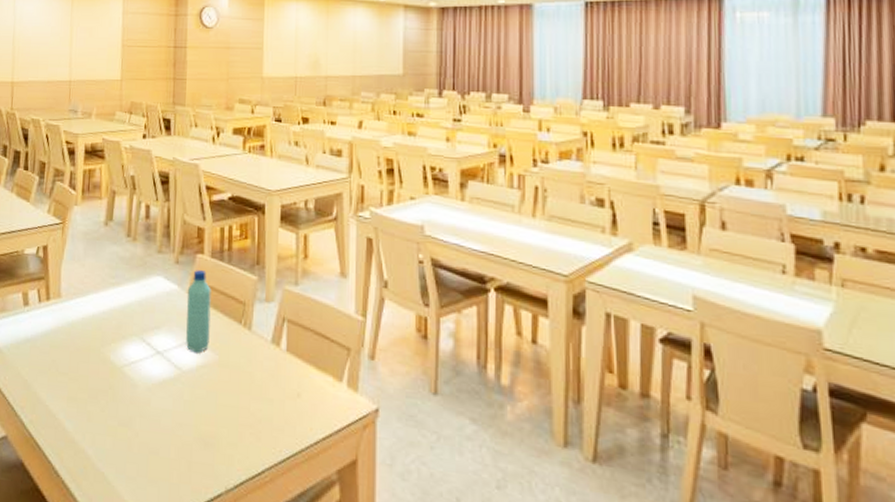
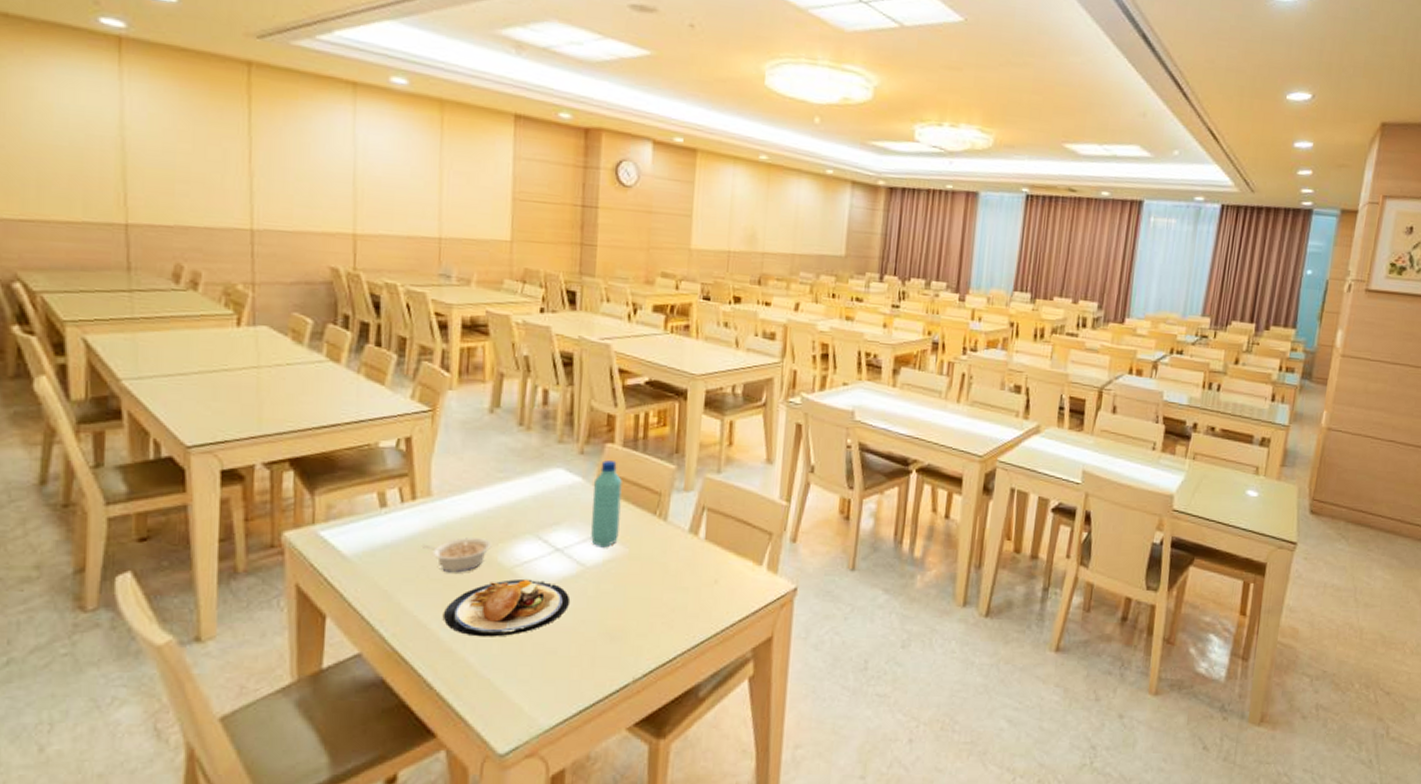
legume: none [53,336,106,369] -> present [421,538,492,573]
plate: none [69,378,169,432] -> present [444,578,569,637]

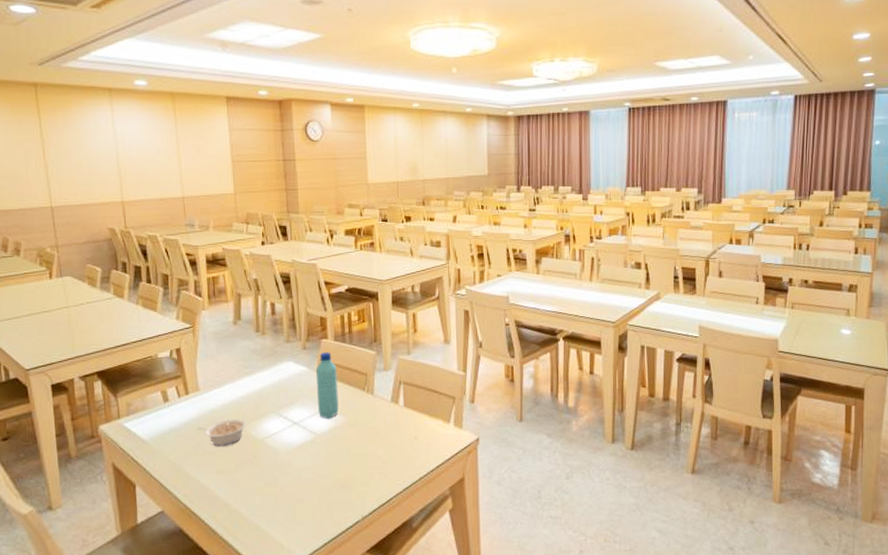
plate: present [444,578,569,637] -> none [218,447,308,493]

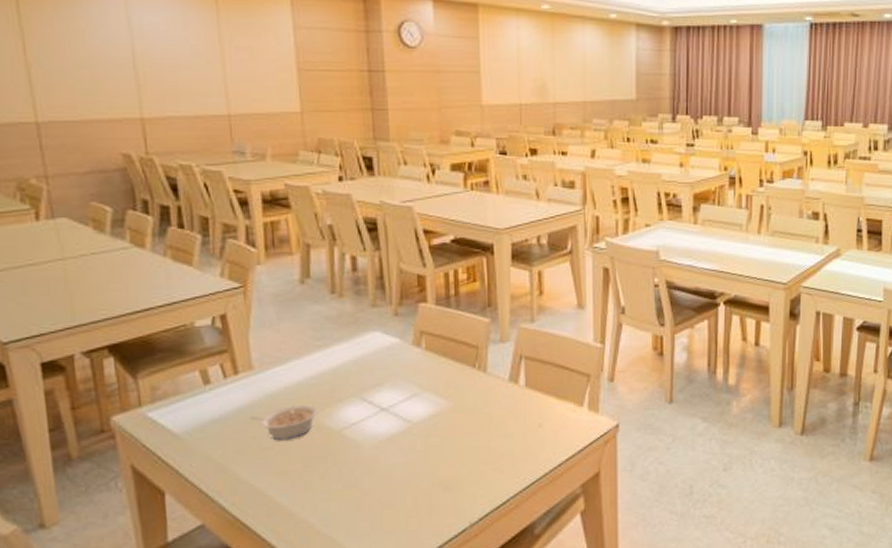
water bottle: present [315,352,339,419] -> none [410,320,441,403]

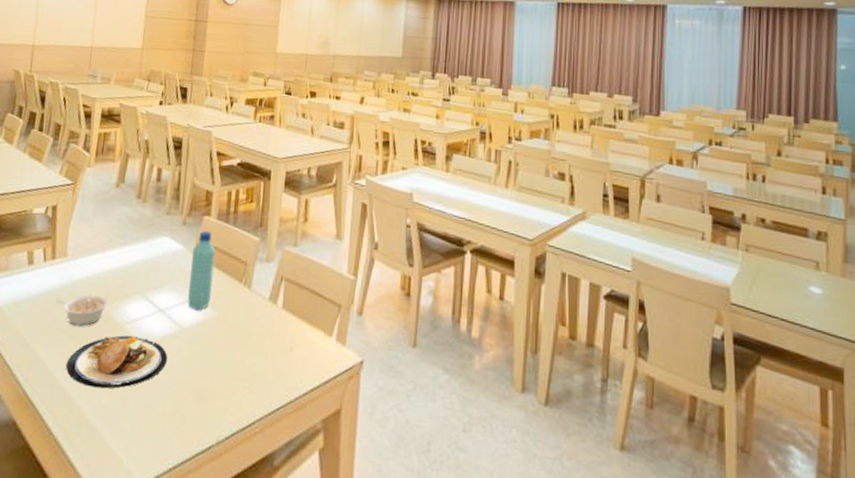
plate: none [280,439,400,499] -> present [66,335,167,389]
water bottle: none [410,320,441,403] -> present [187,231,216,311]

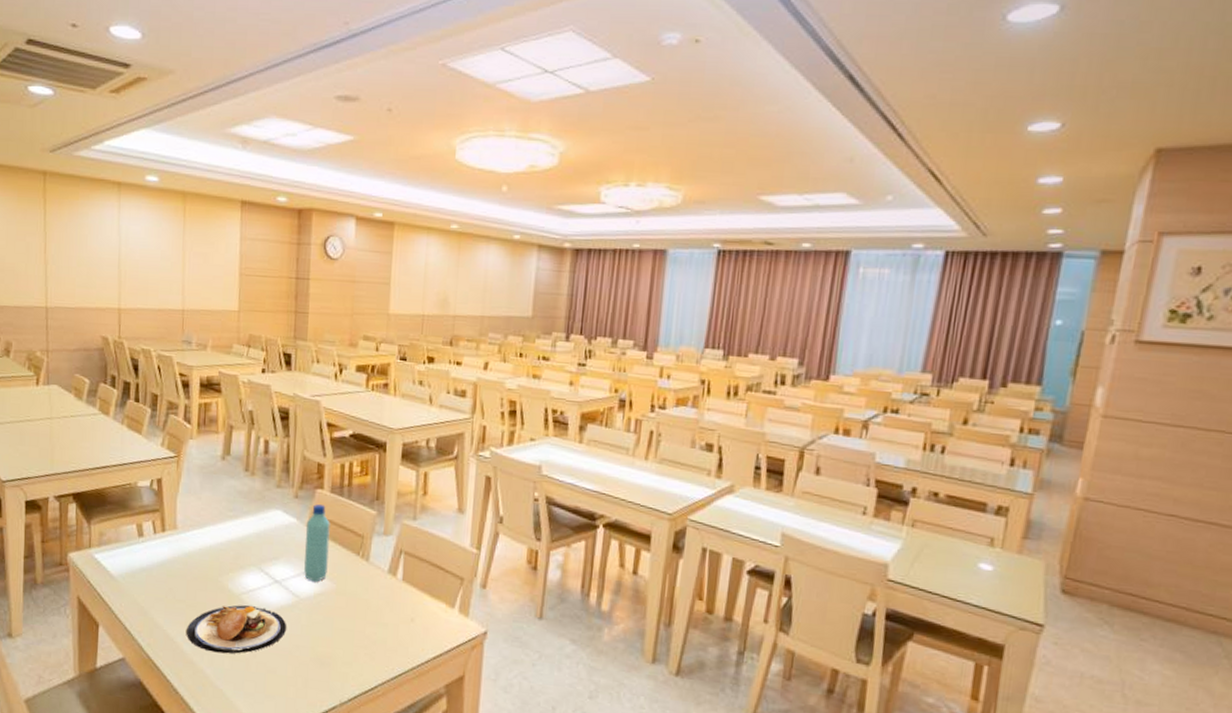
legume: present [55,295,109,327] -> none [169,566,224,596]

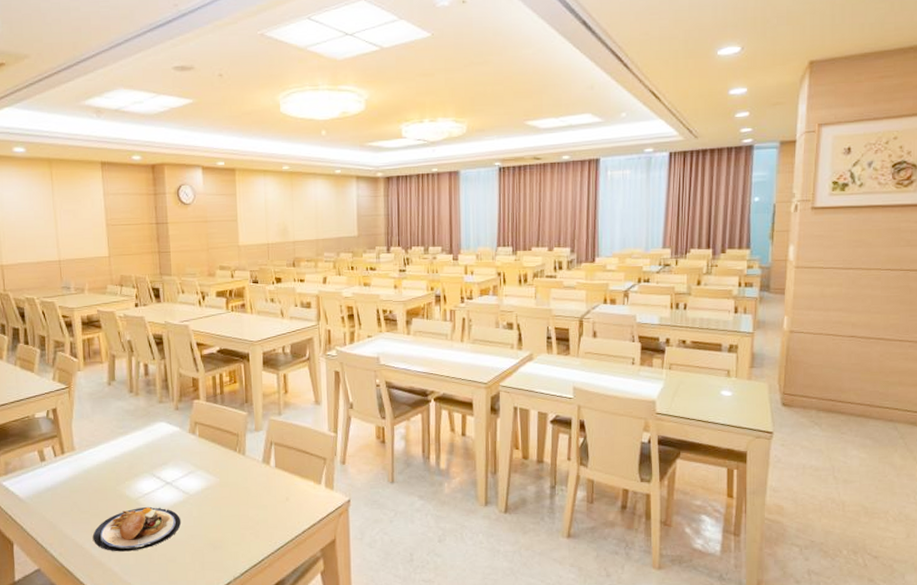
water bottle: present [304,504,330,582] -> none [188,413,211,479]

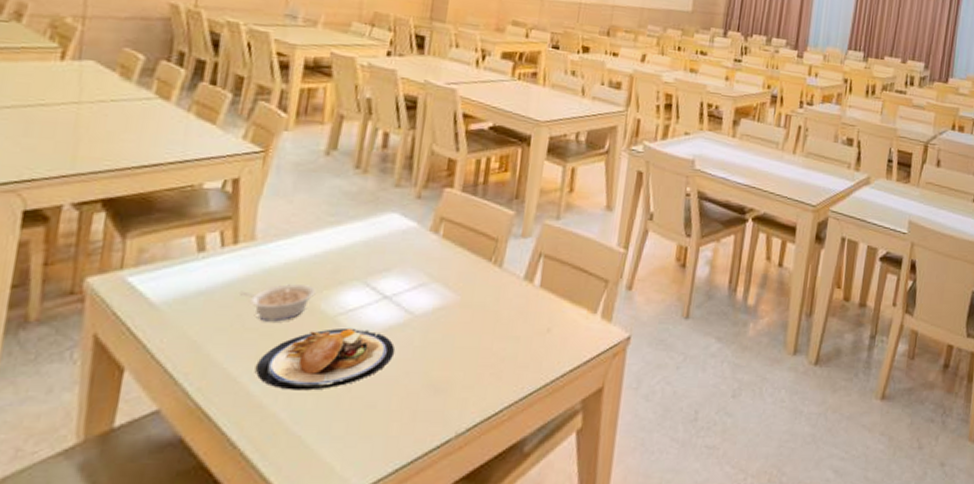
legume: none [72,479,121,506] -> present [238,284,316,322]

